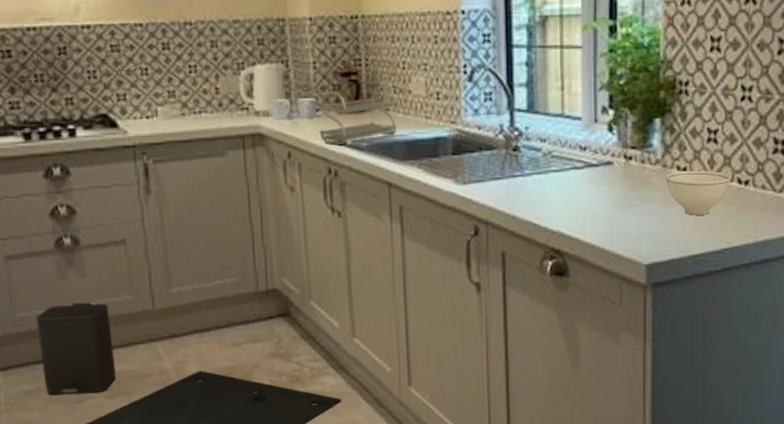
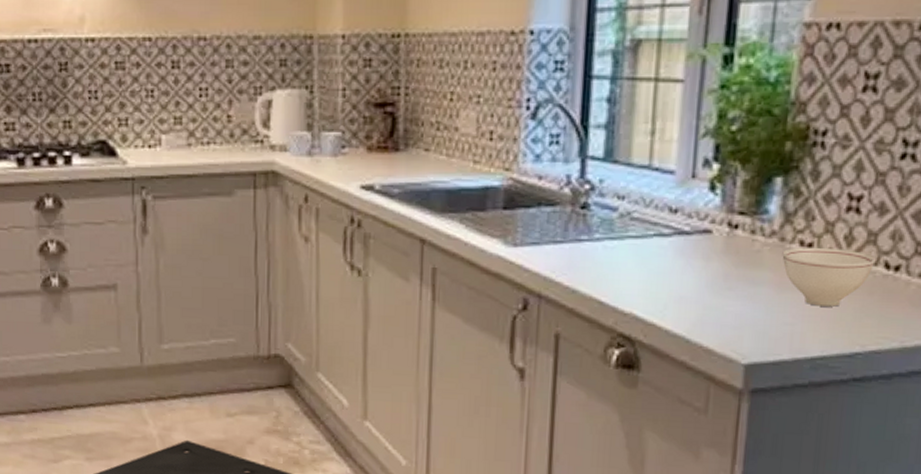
pedal bin: present [36,301,116,395] -> none [17,350,97,454]
dish rack: present [319,85,398,145] -> none [343,120,440,189]

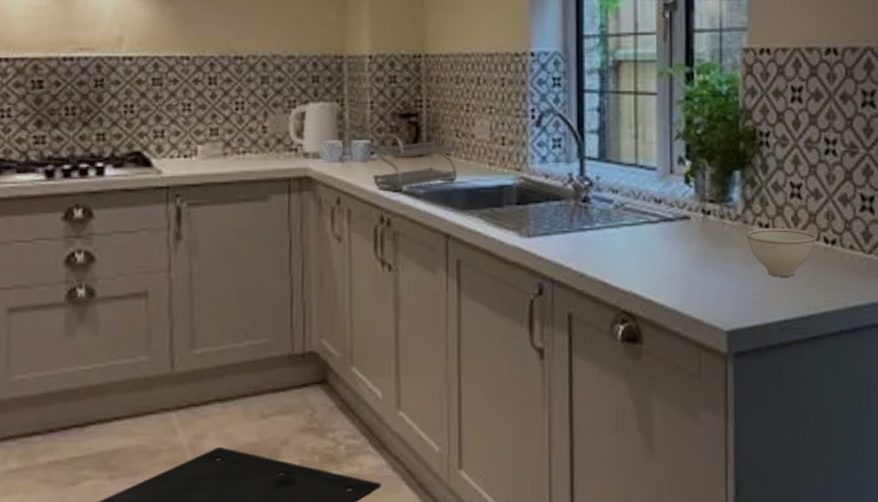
dish rack: none [343,120,440,189] -> present [373,128,459,191]

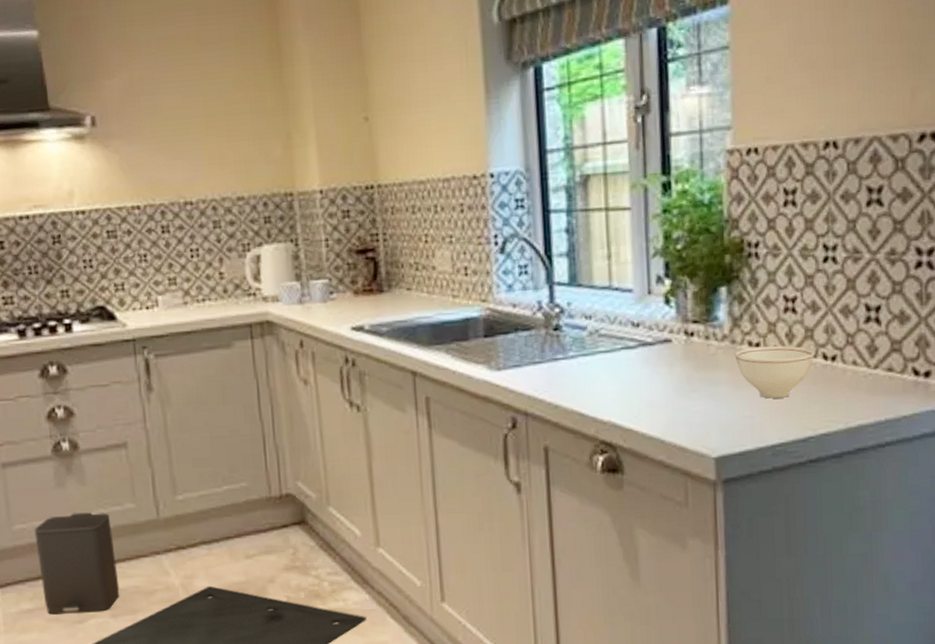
pedal bin: none [34,363,122,475] -> present [34,511,120,615]
dish rack: present [373,128,459,191] -> none [333,262,421,331]

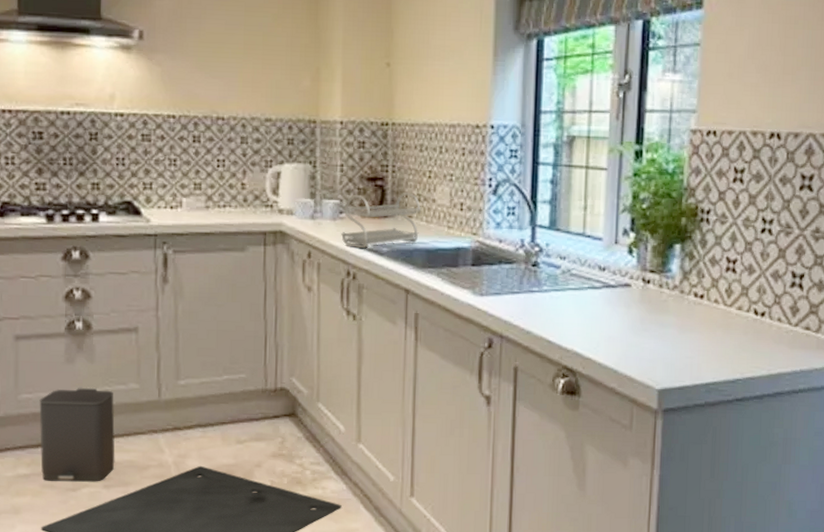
dish rack: none [333,262,421,331] -> present [341,192,421,248]
bowl: present [734,345,815,399] -> none [682,298,748,344]

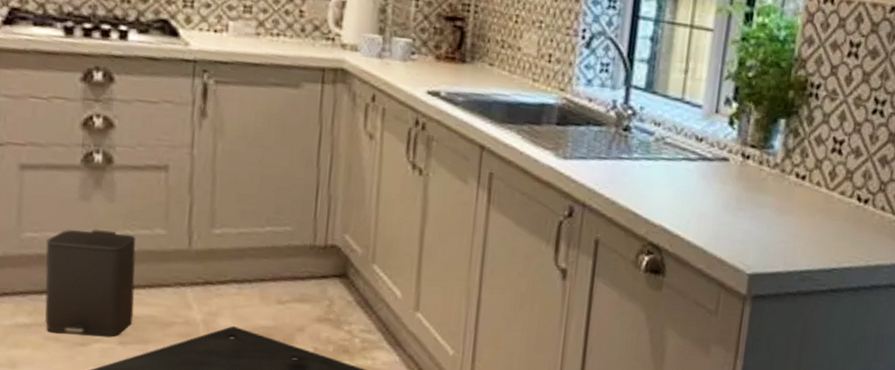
dish rack: present [341,192,421,248] -> none [411,34,504,96]

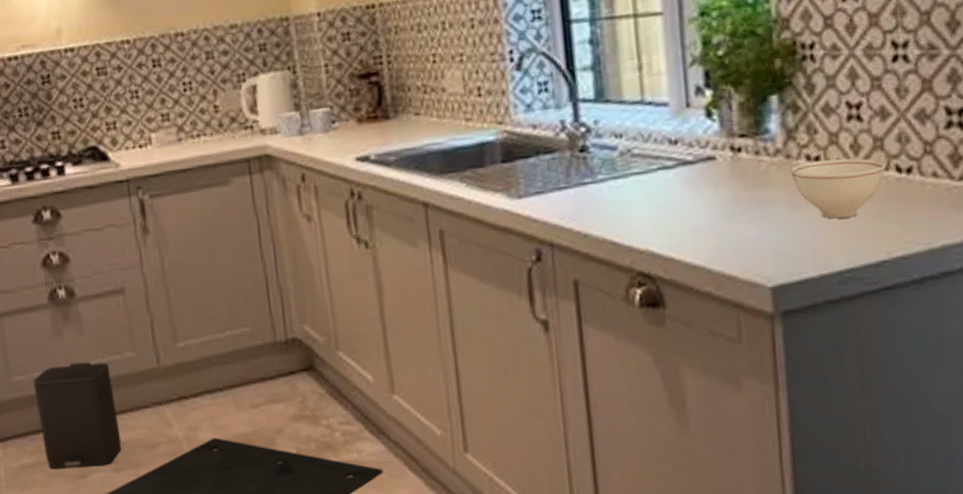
bowl: none [782,178,852,230] -> present [790,158,886,219]

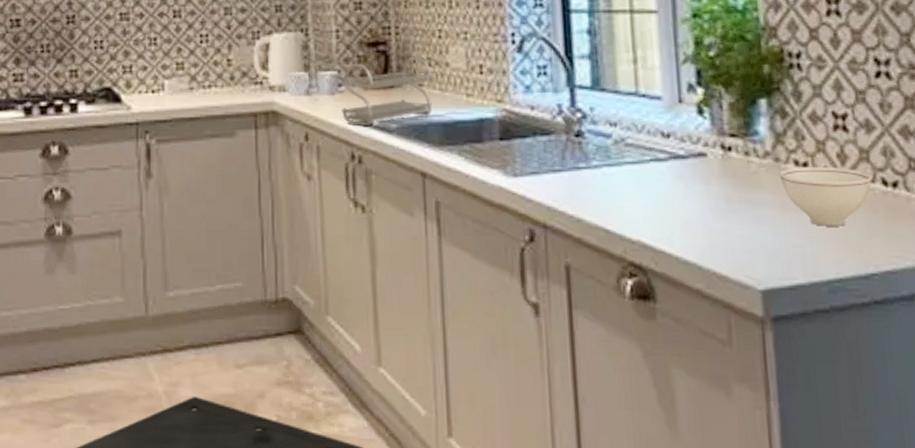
pedal bin: present [33,361,122,469] -> none [18,302,100,416]
dish rack: none [335,85,431,162] -> present [341,57,433,125]

